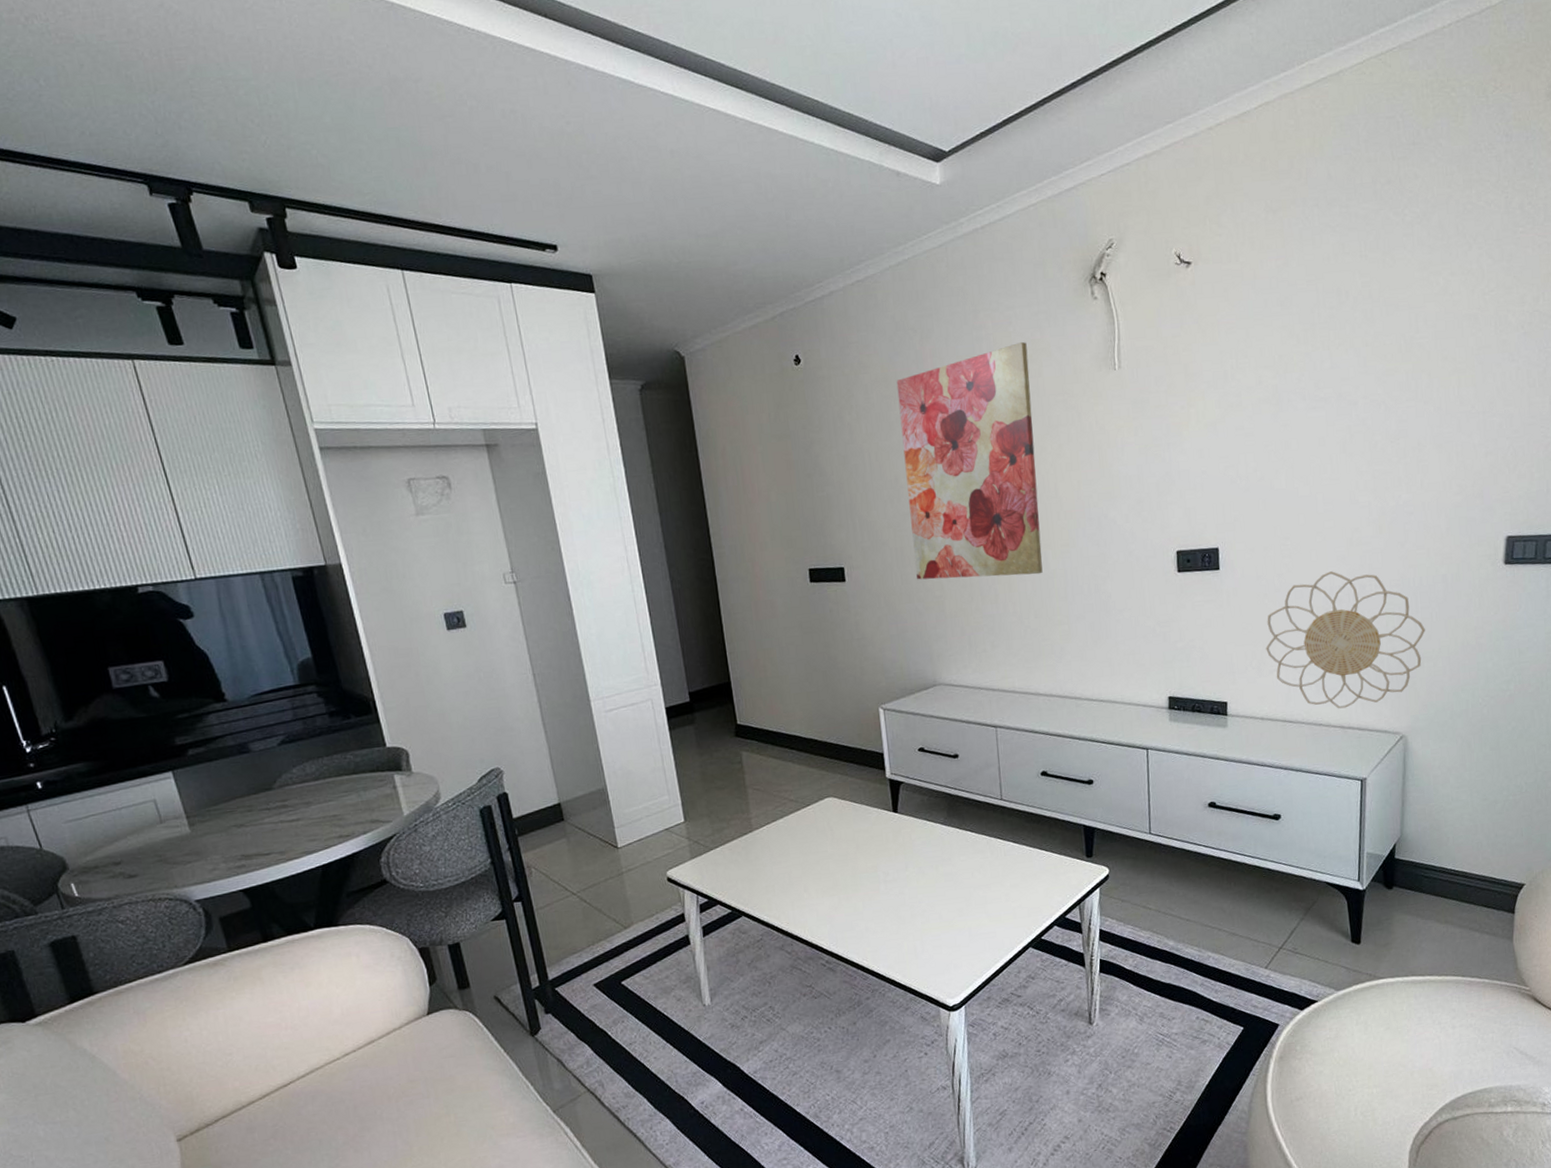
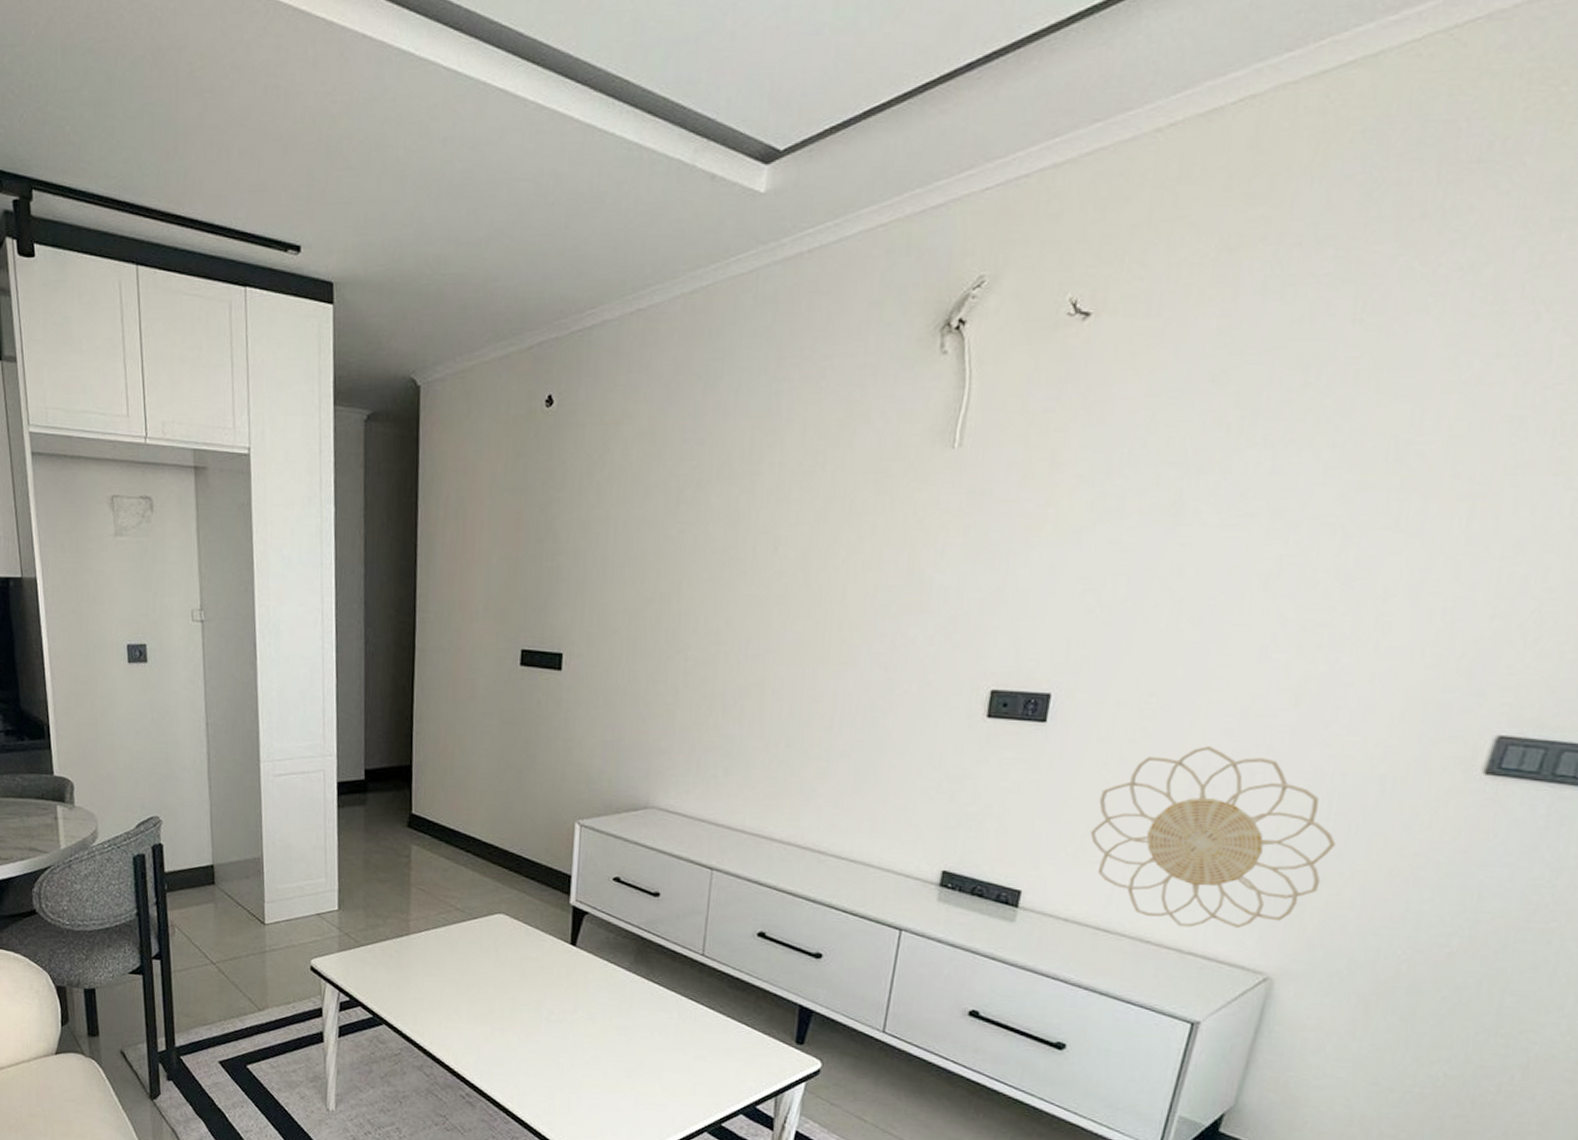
wall art: present [896,342,1043,580] -> none [647,402,840,695]

